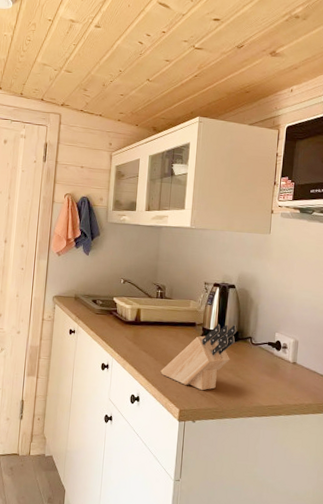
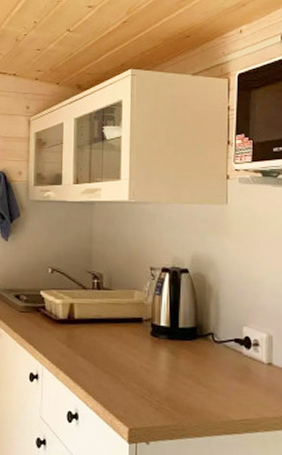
knife block: present [160,324,237,391] -> none [102,318,194,404]

